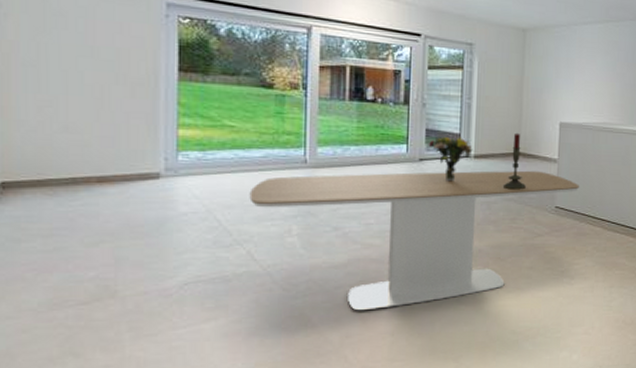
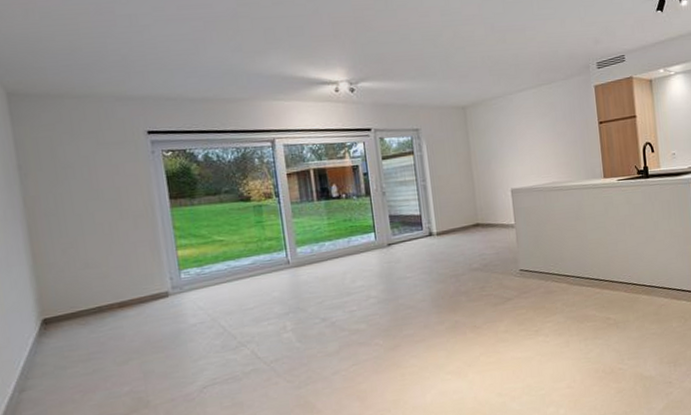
dining table: present [249,170,580,311] -> none [245,238,540,393]
bouquet: present [428,136,473,182] -> none [393,217,435,262]
candle: present [502,132,526,190] -> none [467,205,489,261]

